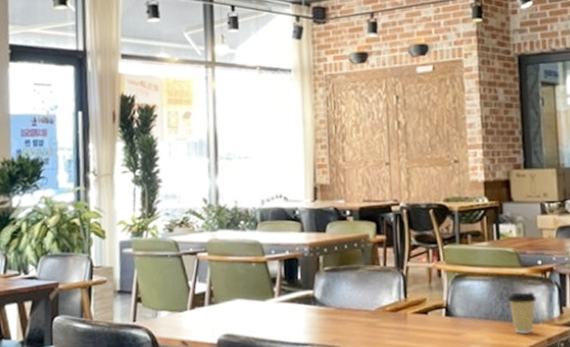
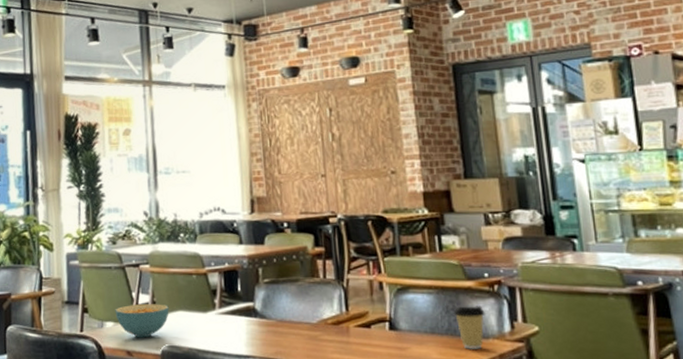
cereal bowl: none [170,292,227,327] -> present [115,304,169,338]

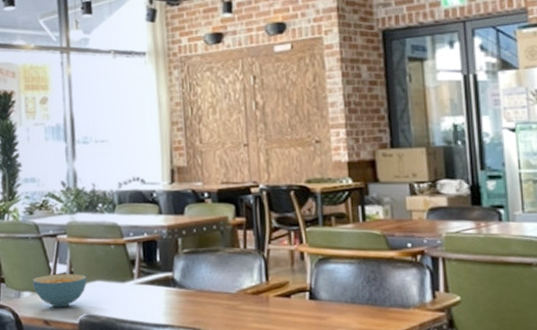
coffee cup: present [453,305,485,349] -> none [375,275,407,319]

